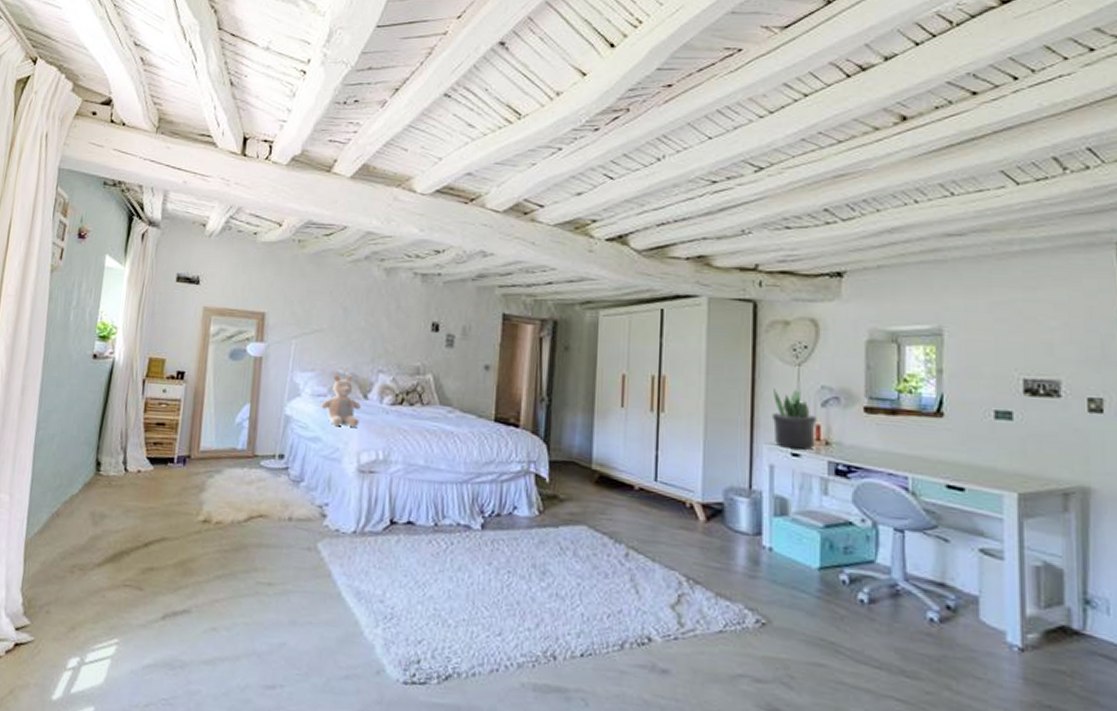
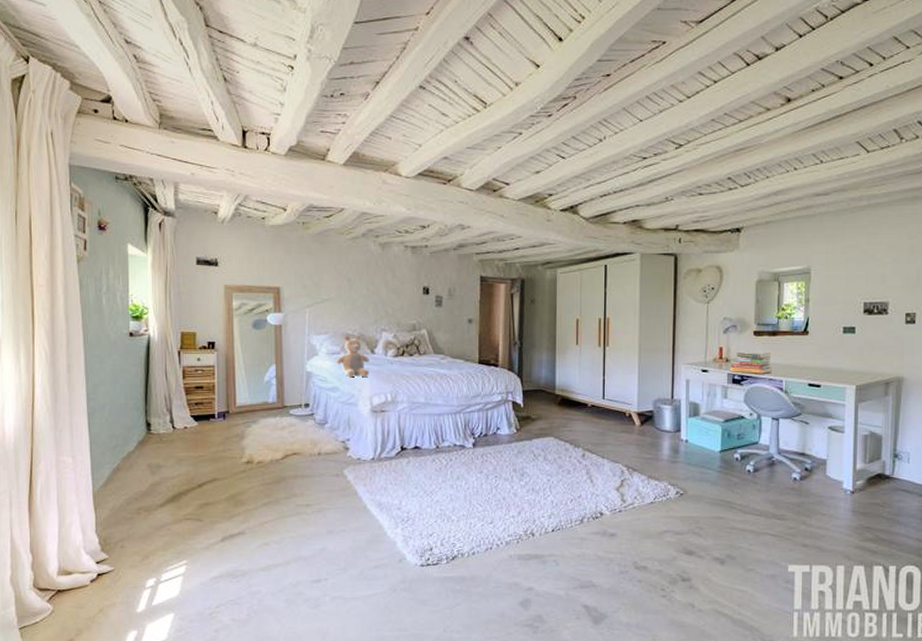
planter: present [772,388,817,450] -> none [688,321,720,366]
books: none [831,433,893,467] -> present [730,351,773,375]

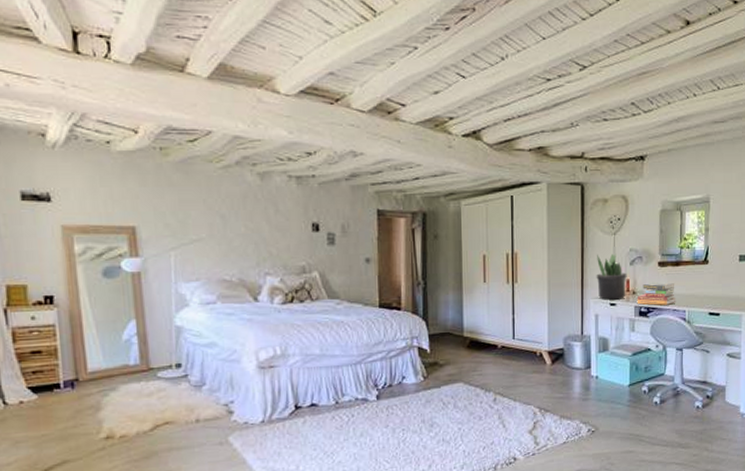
bear: present [336,335,369,378] -> none [211,280,253,331]
planter: none [688,321,720,366] -> present [596,253,627,300]

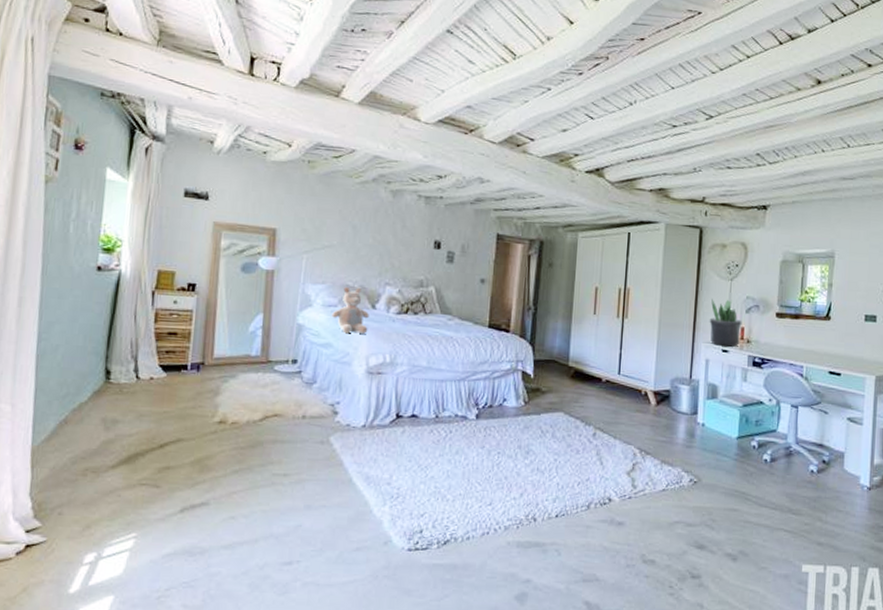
bear: none [211,280,253,331] -> present [331,287,369,334]
books: present [637,282,676,306] -> none [751,333,794,359]

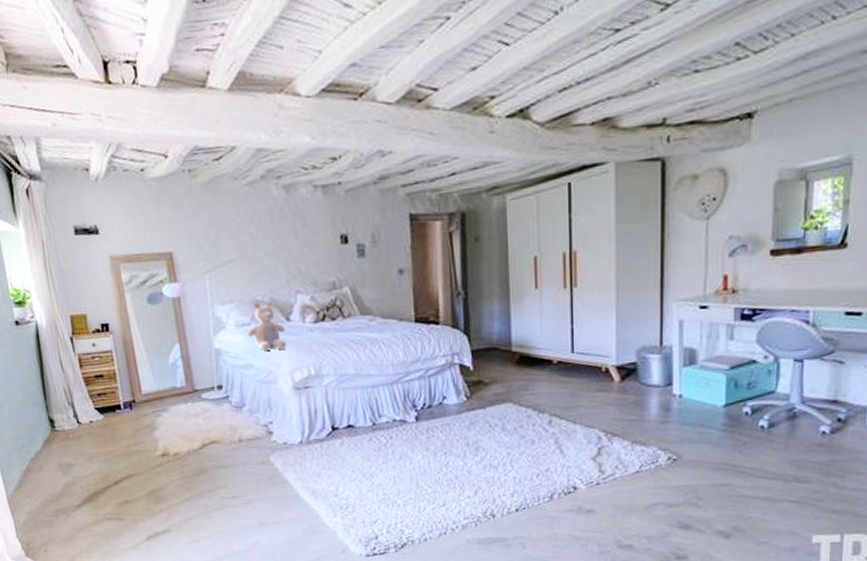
planter: present [709,298,742,347] -> none [681,243,725,302]

